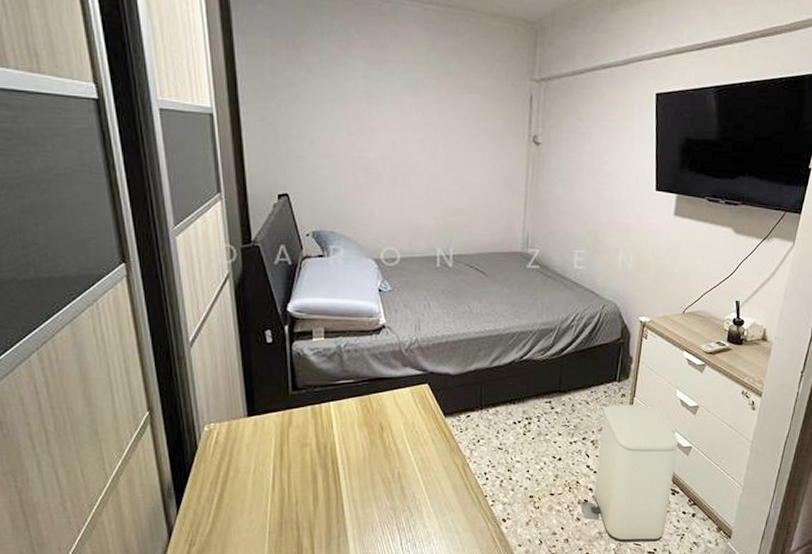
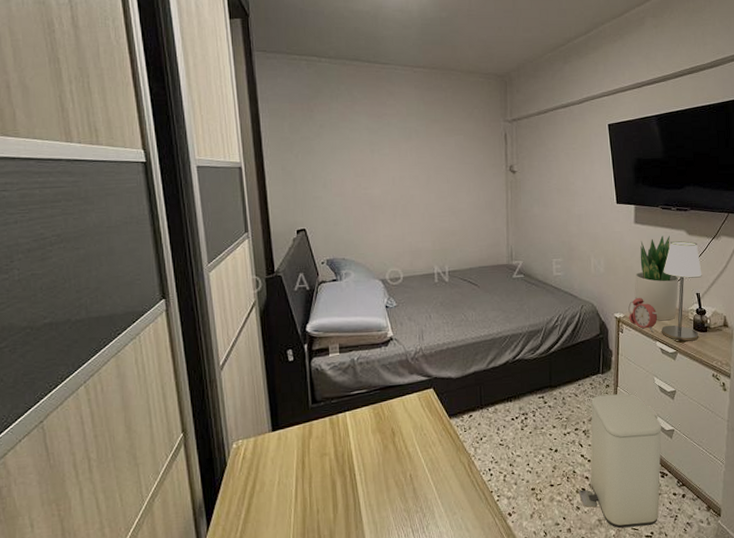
alarm clock: none [655,300,690,341] -> present [628,297,659,333]
planter: none [664,232,717,329] -> present [634,235,679,321]
table lamp: none [691,240,746,354] -> present [662,241,702,342]

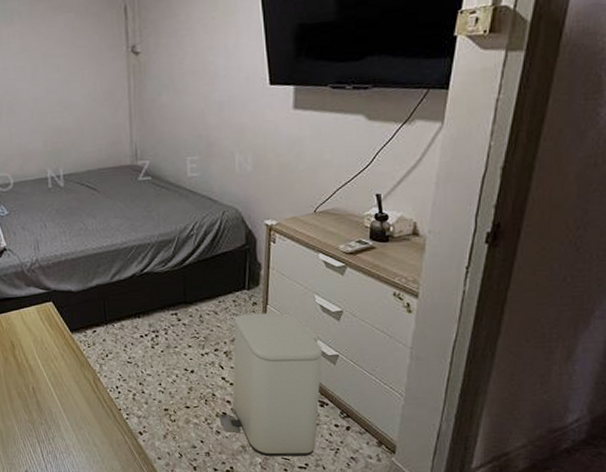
alarm clock: present [628,297,659,333] -> none [283,200,323,243]
planter: present [634,235,679,321] -> none [291,122,352,229]
table lamp: present [662,241,702,342] -> none [326,128,386,254]

